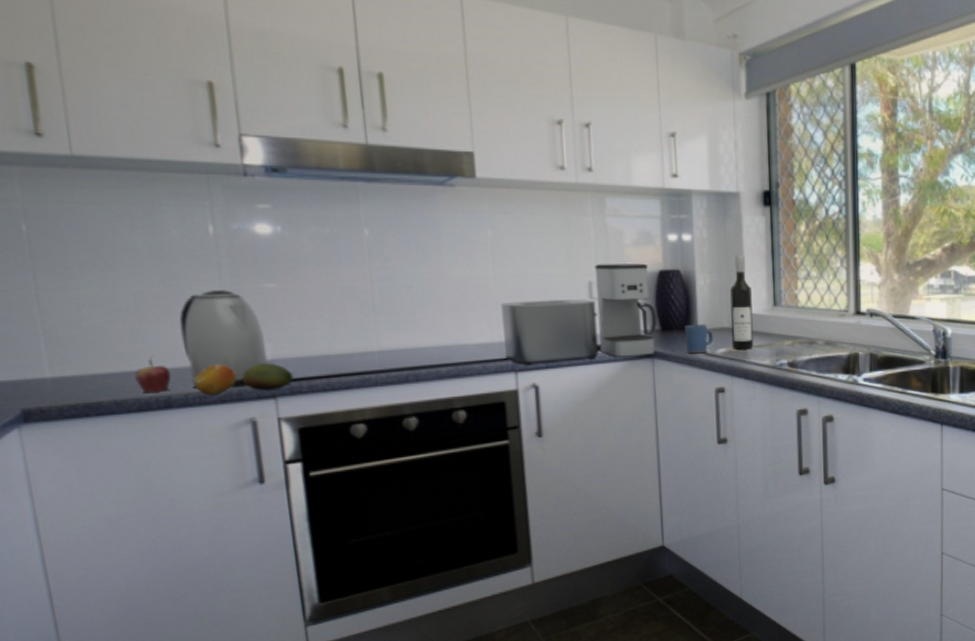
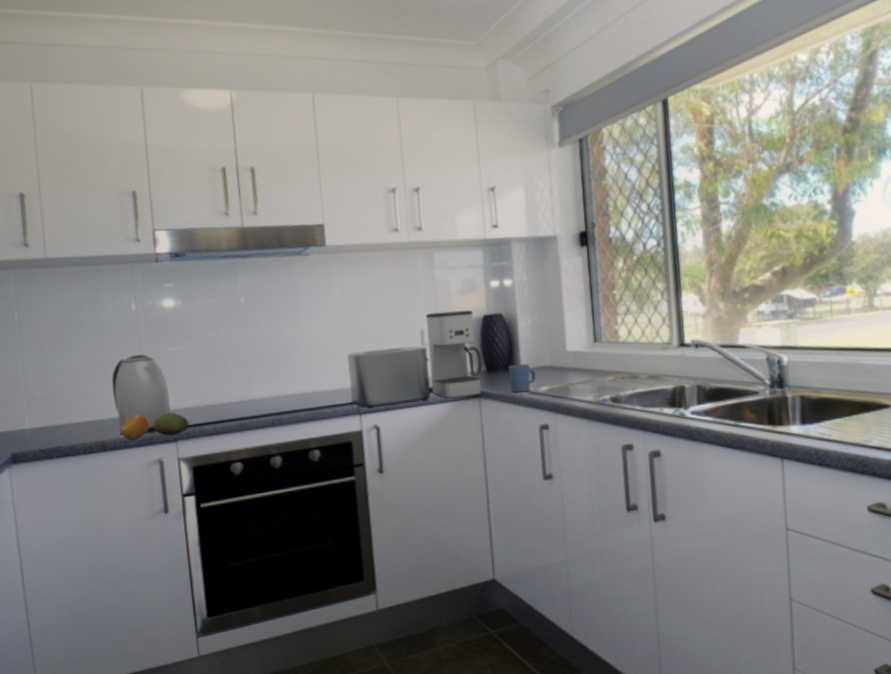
fruit: present [134,357,172,394] -> none [82,411,106,440]
bottle: present [729,254,754,349] -> none [550,294,576,387]

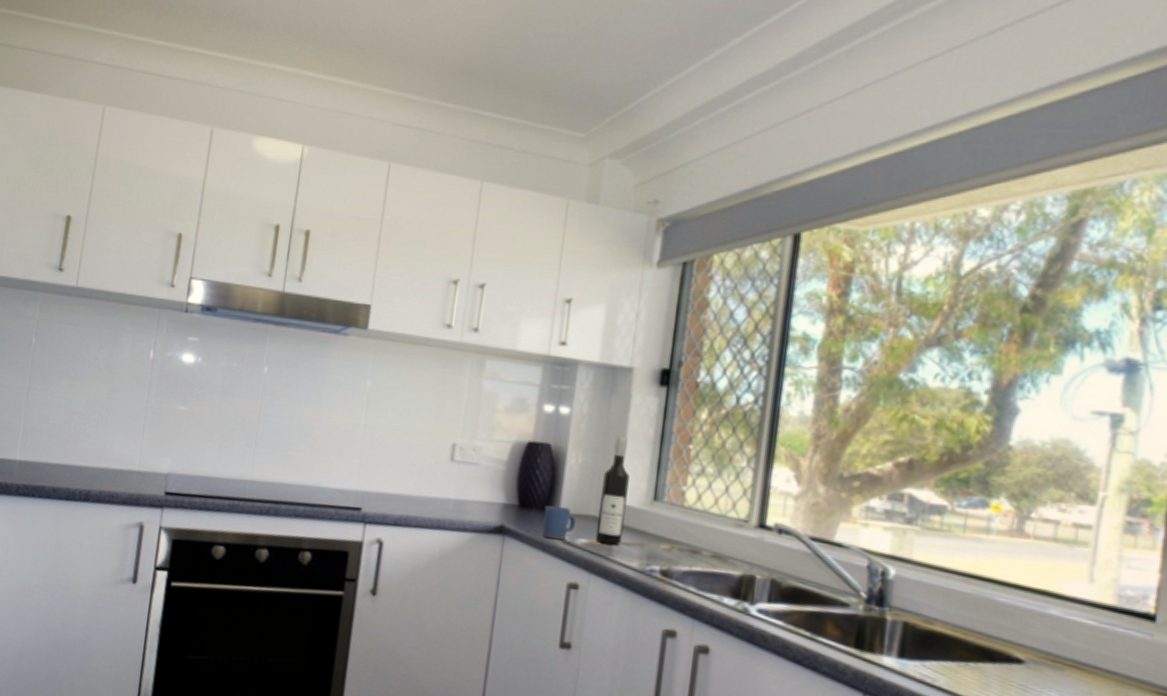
kettle: present [111,354,172,436] -> none [107,406,168,495]
fruit: present [120,414,150,441] -> none [108,469,140,498]
fruit: present [152,412,189,436] -> none [141,475,180,502]
toaster: present [346,346,434,410] -> none [357,452,456,526]
coffee maker: present [425,310,483,400] -> none [451,426,517,532]
bottle: none [550,294,576,387] -> present [595,436,630,546]

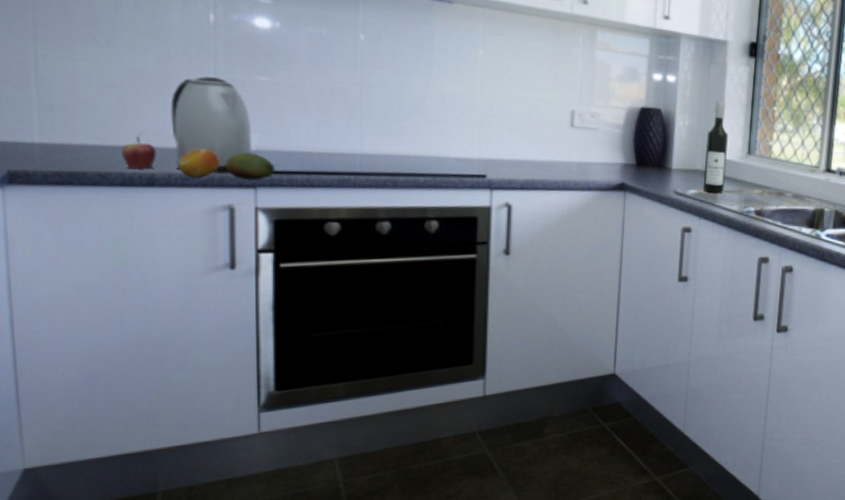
fruit: none [70,456,96,487] -> present [121,135,157,170]
kettle: none [107,406,168,495] -> present [170,76,253,175]
fruit: none [108,469,140,498] -> present [177,148,220,179]
fruit: none [141,475,180,502] -> present [224,152,275,181]
mug: present [543,505,577,540] -> none [659,163,687,192]

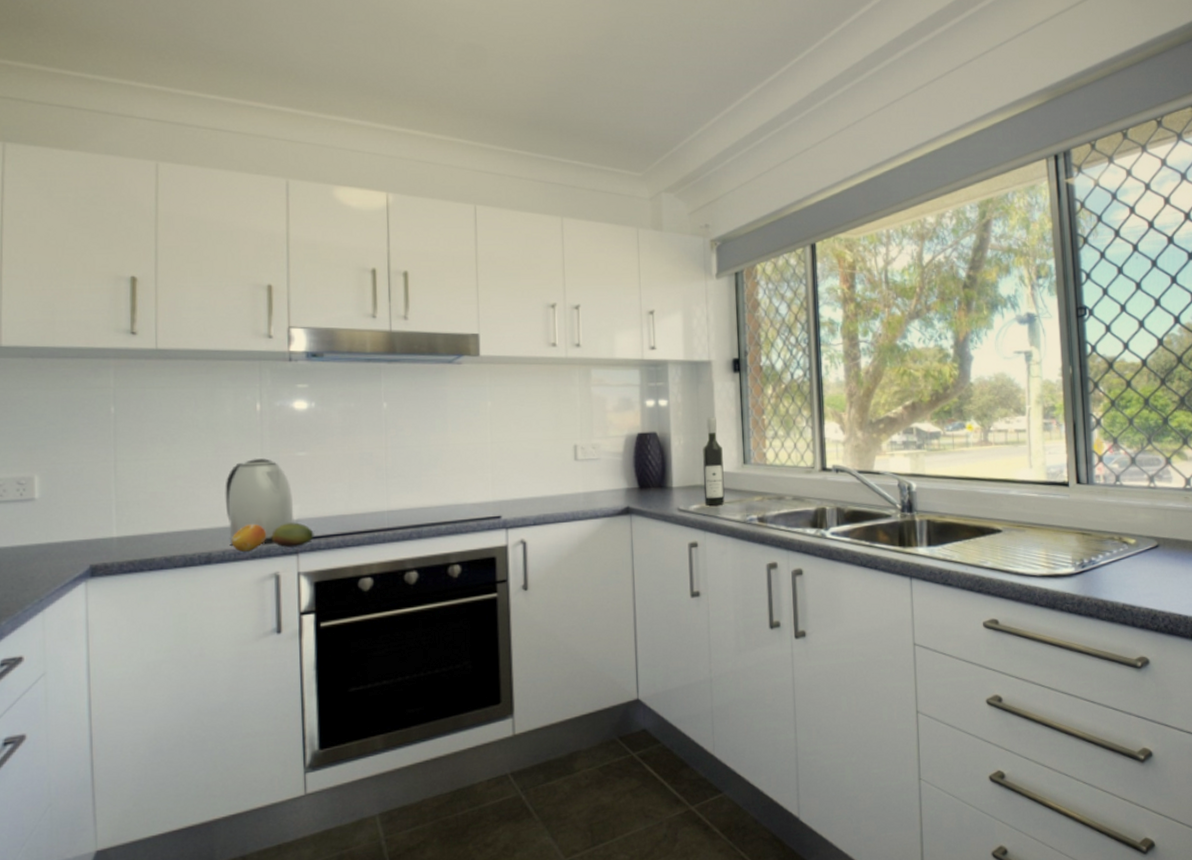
fruit: present [121,135,157,170] -> none [184,518,214,551]

